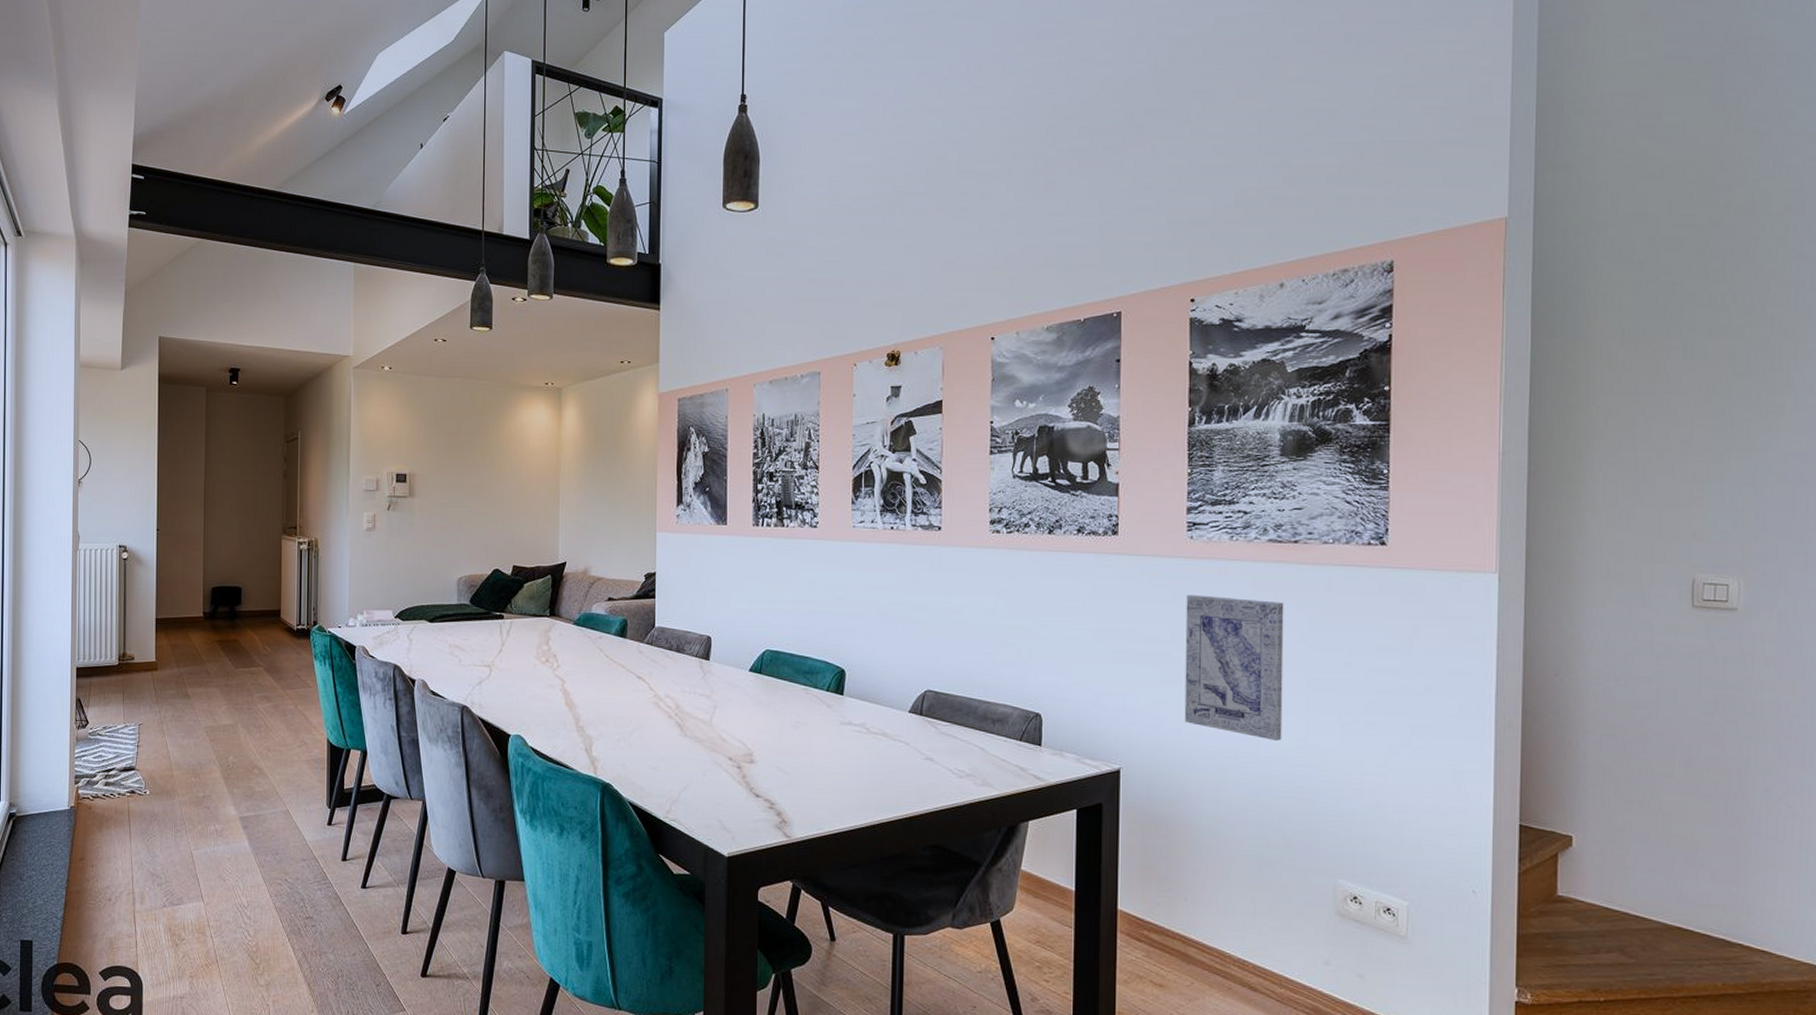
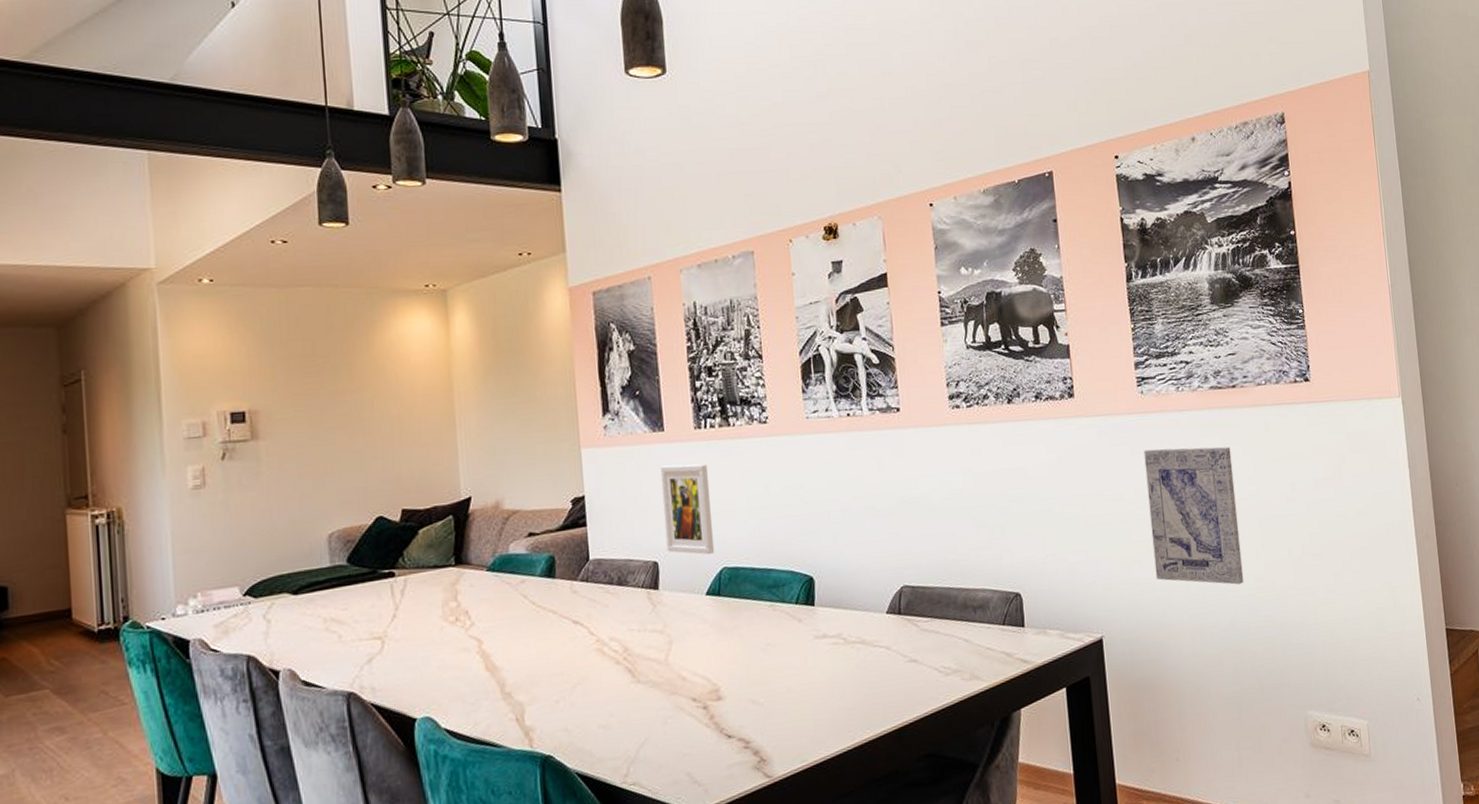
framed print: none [719,555,761,637] -> present [660,463,715,555]

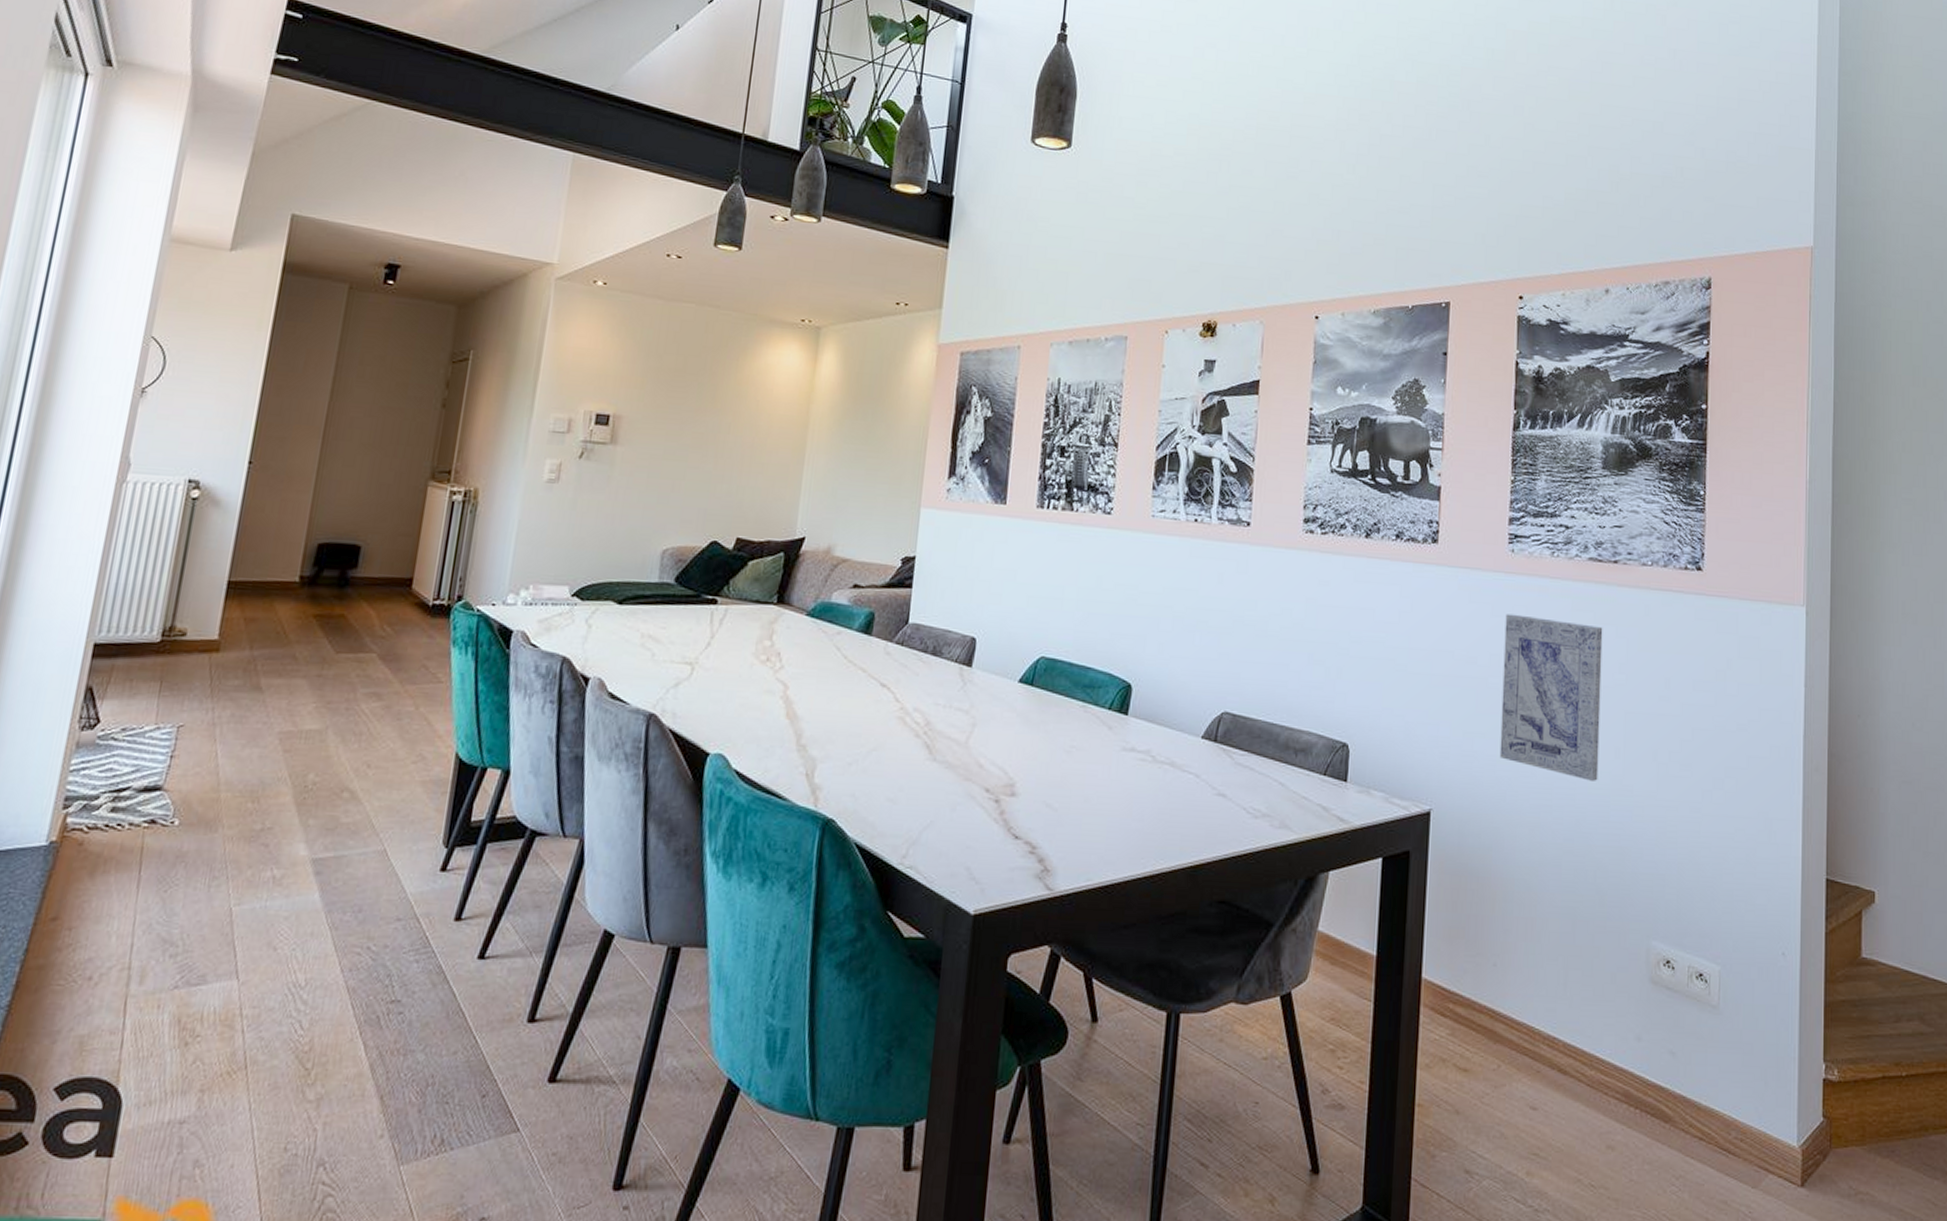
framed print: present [660,463,715,555] -> none [987,540,1043,641]

